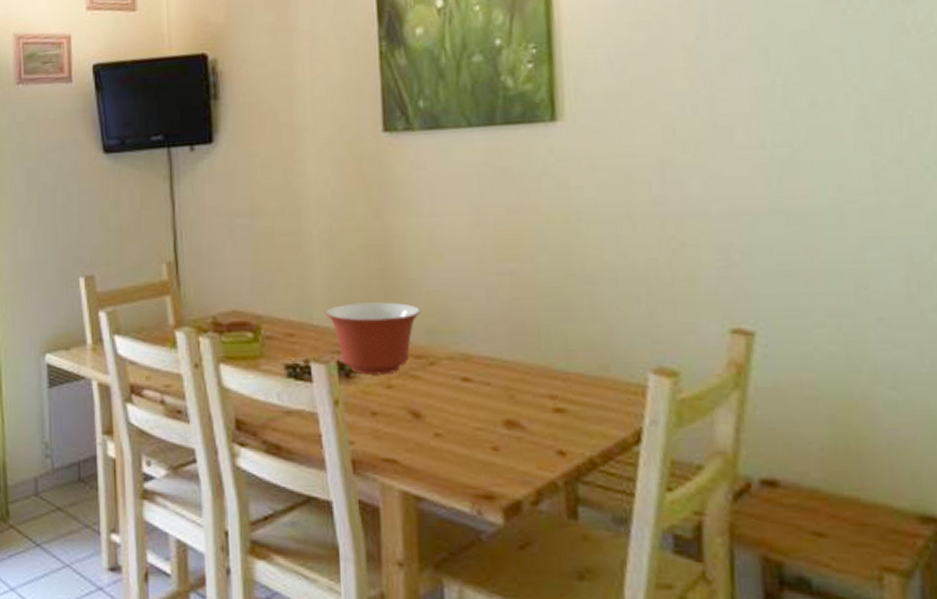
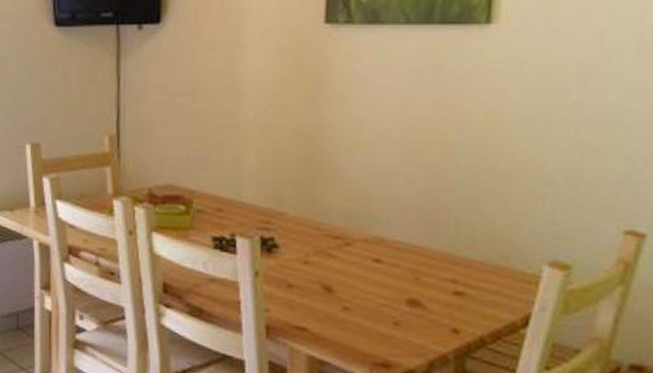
mixing bowl: present [325,302,421,375] -> none [253,184,343,252]

